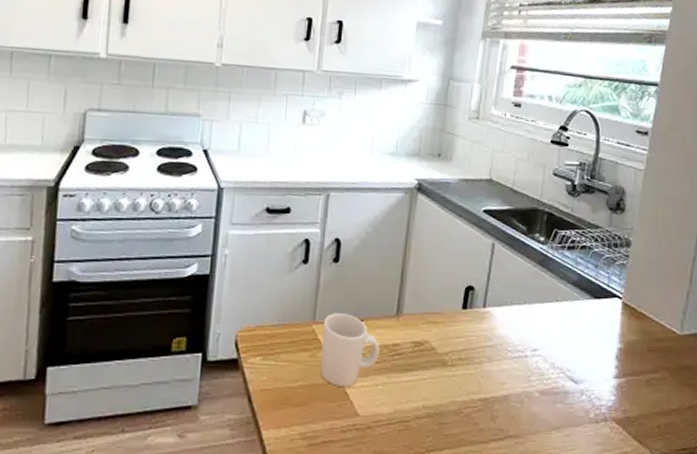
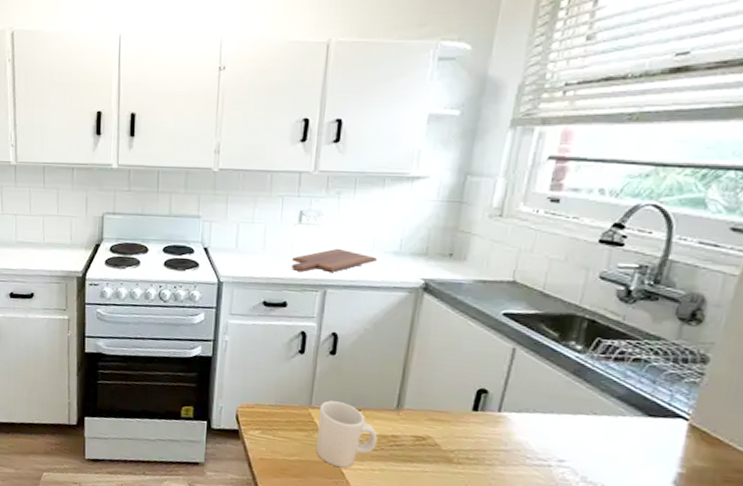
cutting board: none [295,149,376,175] -> present [292,248,377,272]

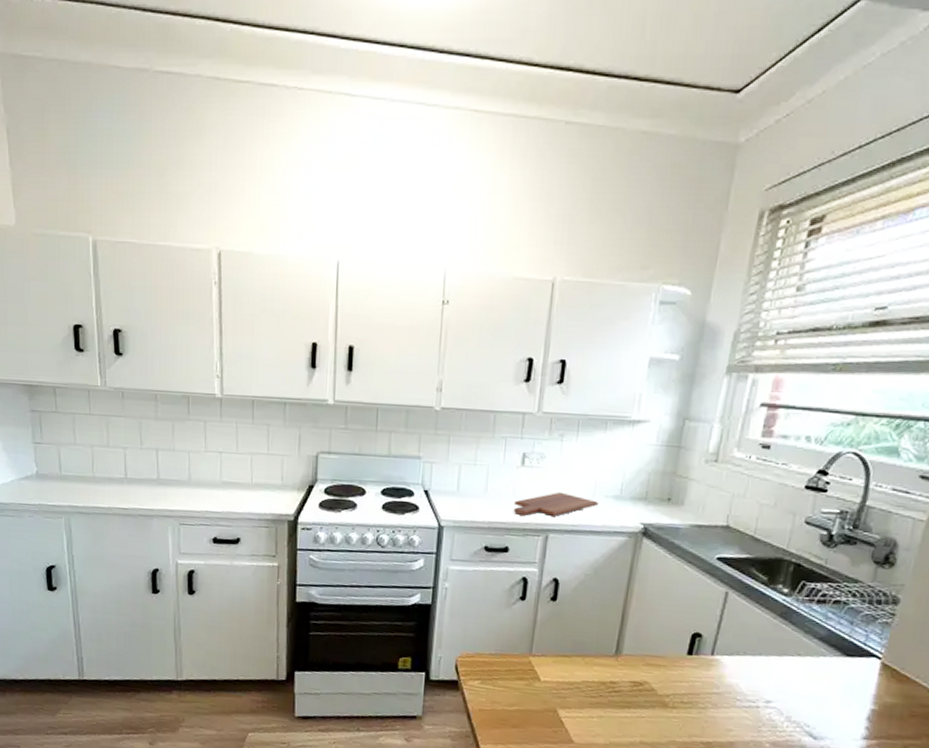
mug: present [316,400,377,468] -> none [535,648,596,717]

